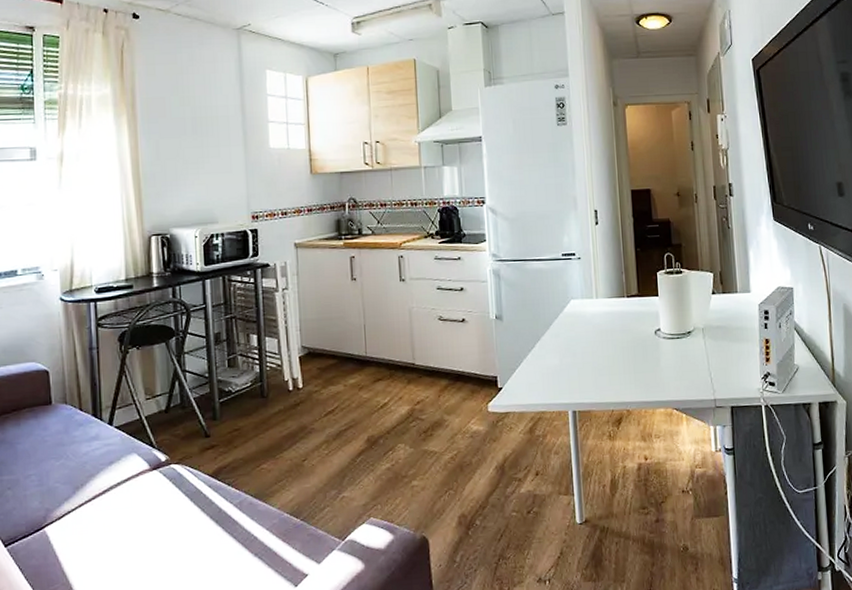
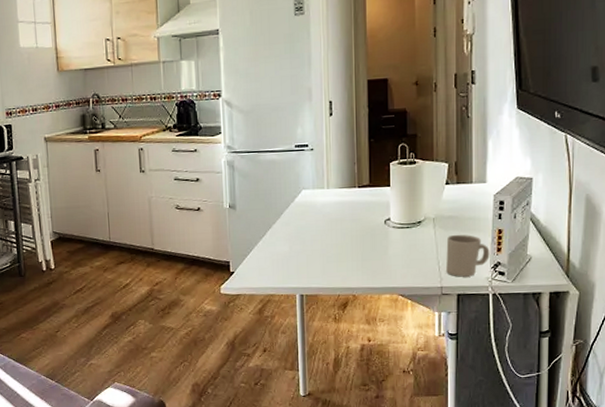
mug: none [716,344,759,389] -> present [446,234,490,277]

